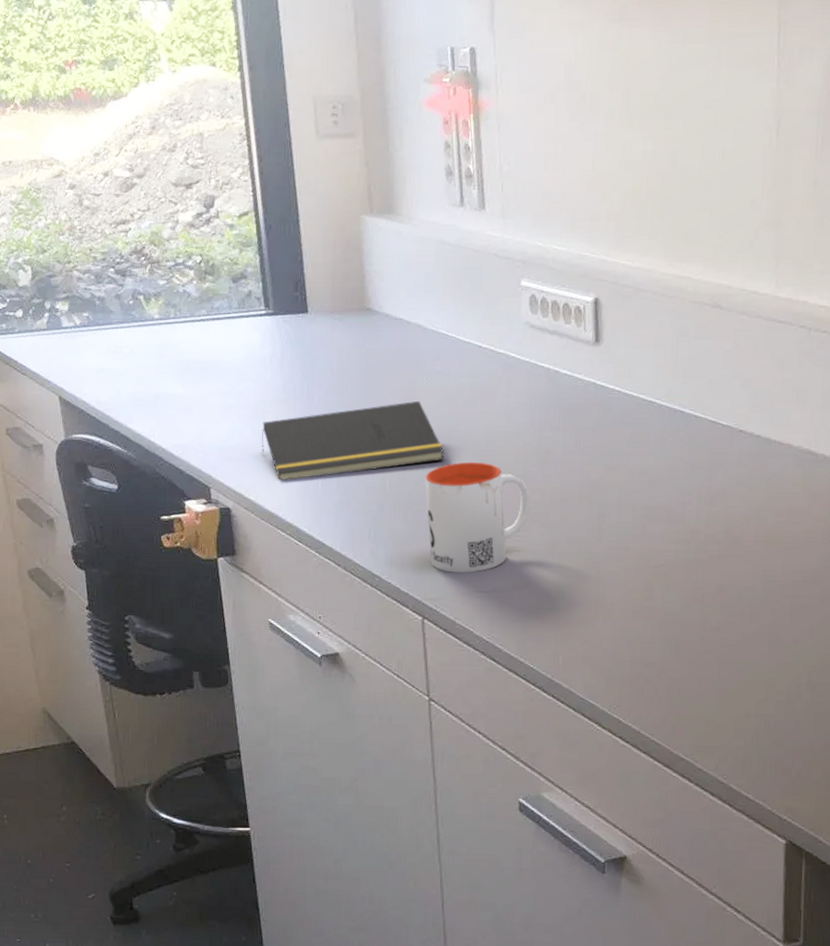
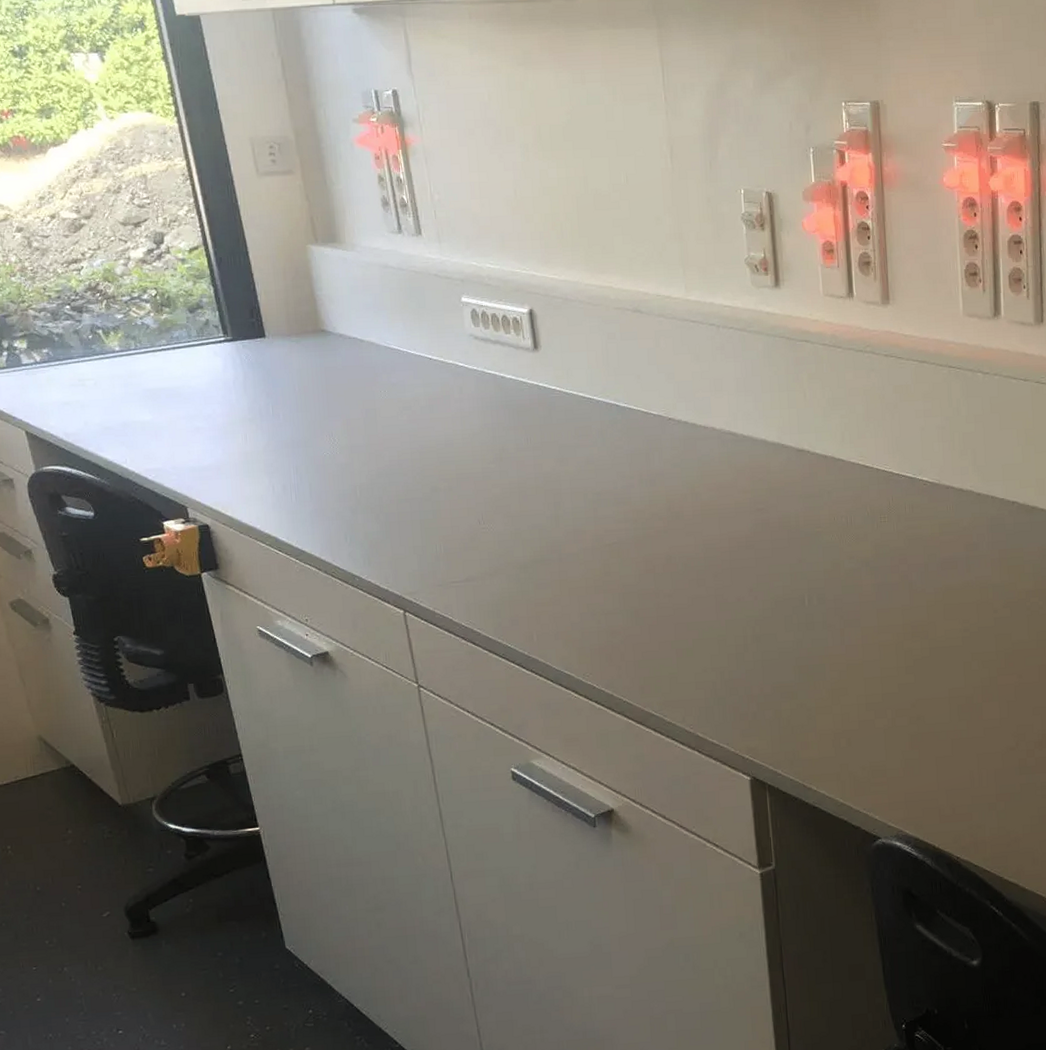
notepad: present [262,400,445,480] -> none [232,411,409,495]
mug: present [425,462,530,573] -> none [392,463,492,567]

